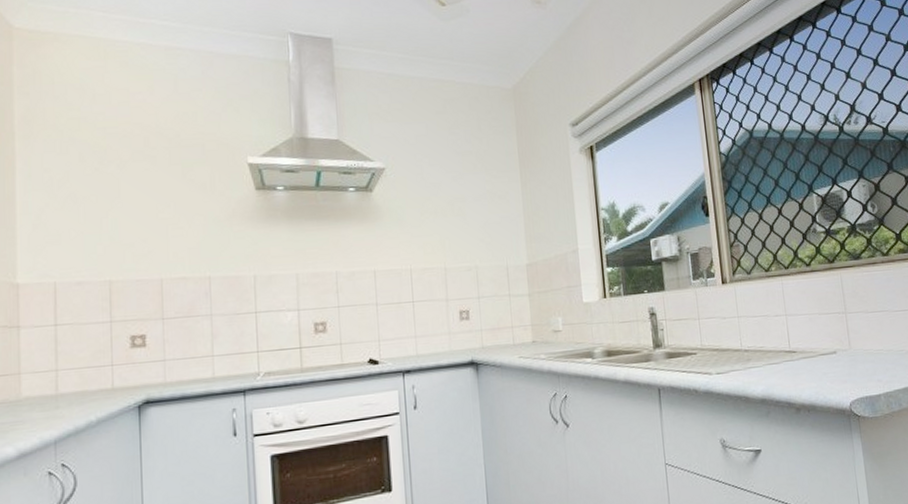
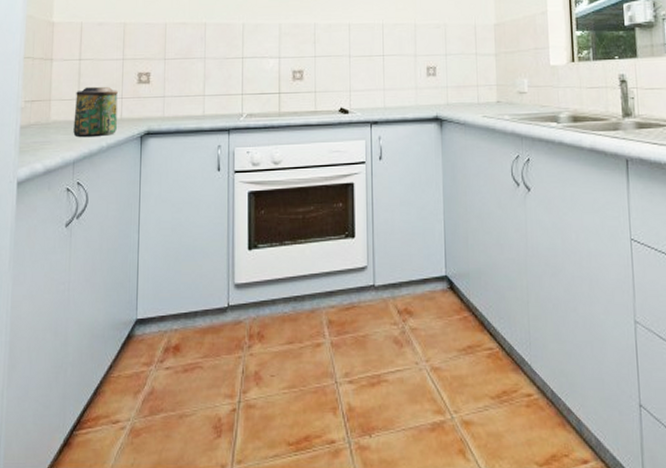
canister: none [52,353,108,413] -> present [73,86,118,137]

